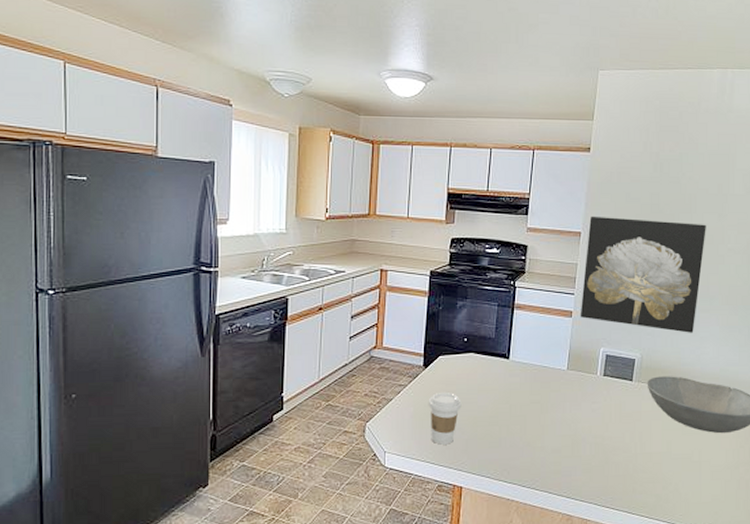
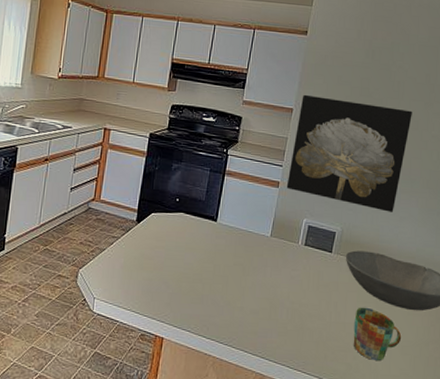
coffee cup: present [428,391,462,445] -> none [138,246,169,297]
mug: none [661,434,711,489] -> present [353,307,402,360]

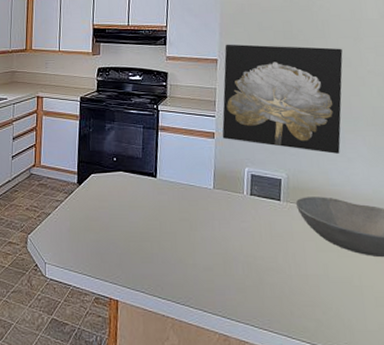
mug: present [353,307,402,360] -> none [316,256,374,314]

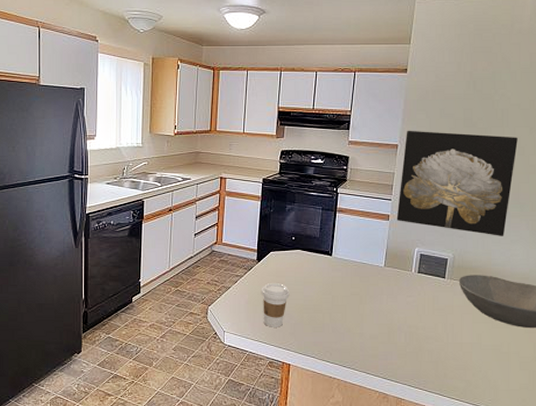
coffee cup: none [83,207,114,258] -> present [261,282,290,327]

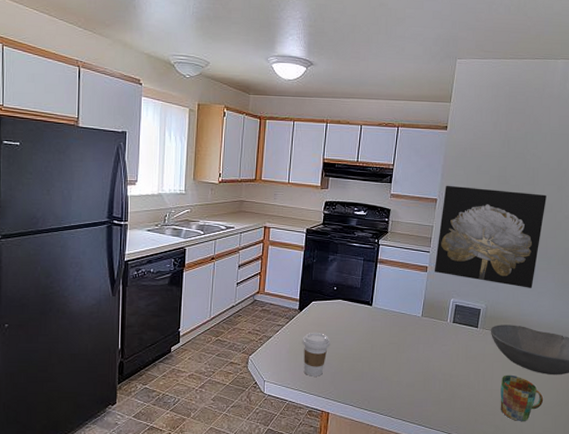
mug: none [471,327,519,376] -> present [500,375,544,421]

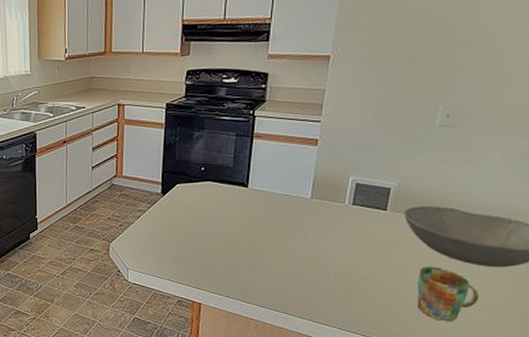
coffee cup: present [302,332,330,376] -> none [167,217,200,265]
wall art: present [434,185,547,288] -> none [326,36,491,160]

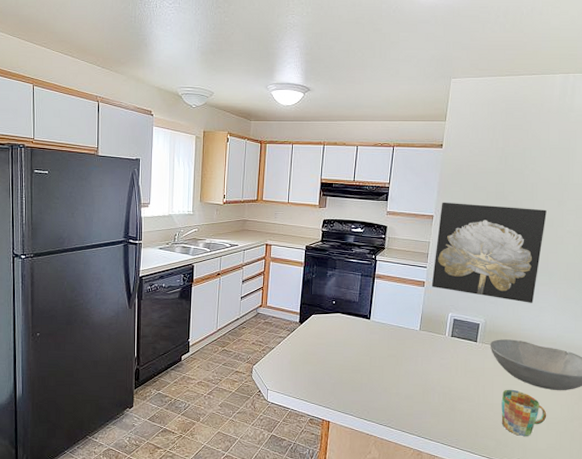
wall art: none [326,36,491,160] -> present [431,202,547,303]

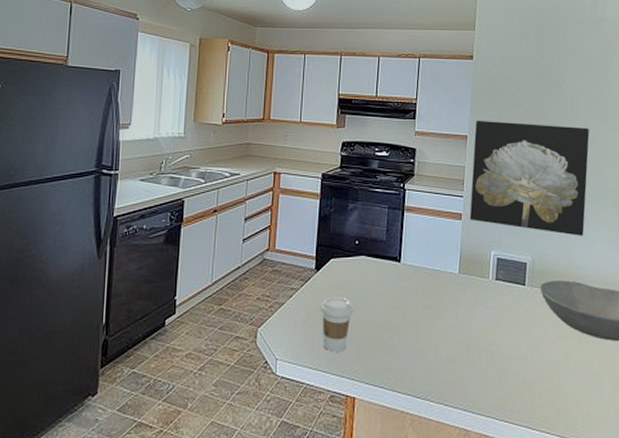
coffee cup: none [303,344,330,386] -> present [320,295,354,352]
mug: present [501,389,547,436] -> none [558,342,611,402]

